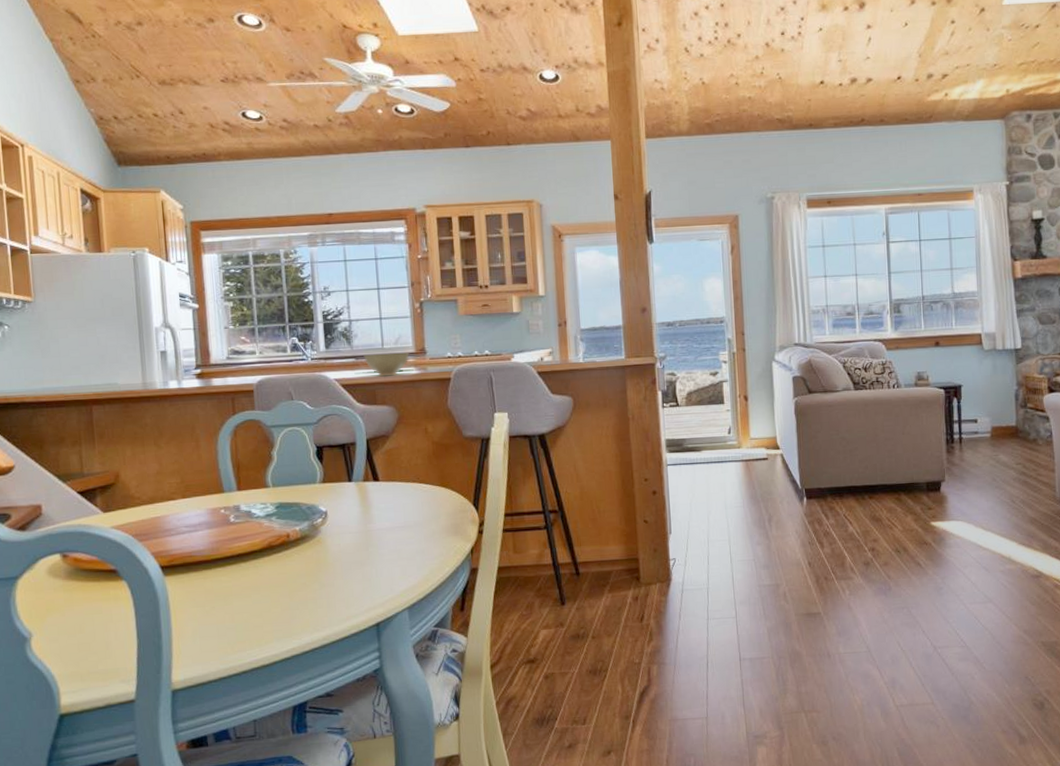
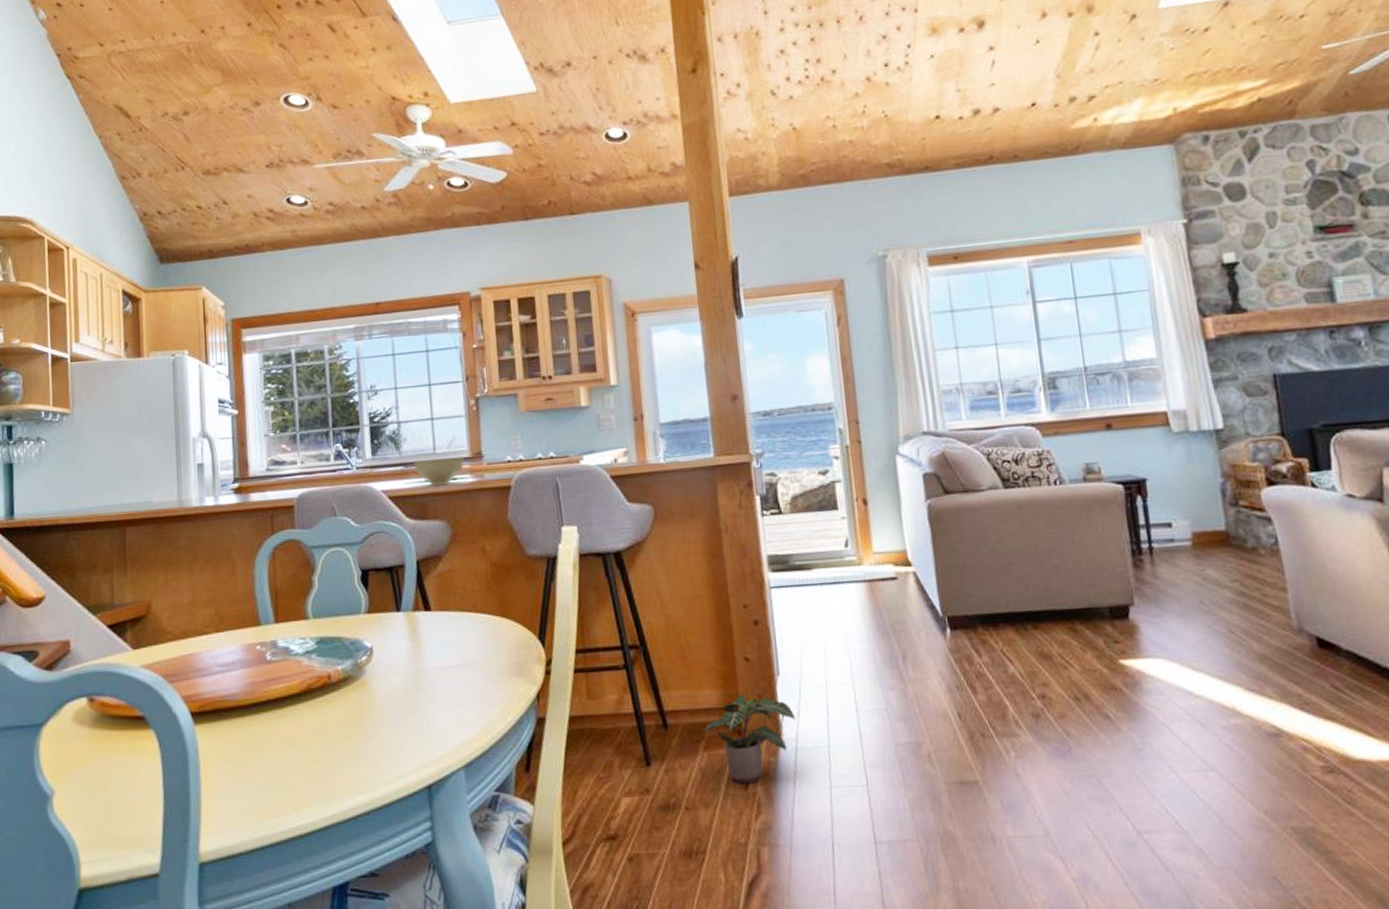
potted plant: none [608,548,683,618] -> present [703,693,796,784]

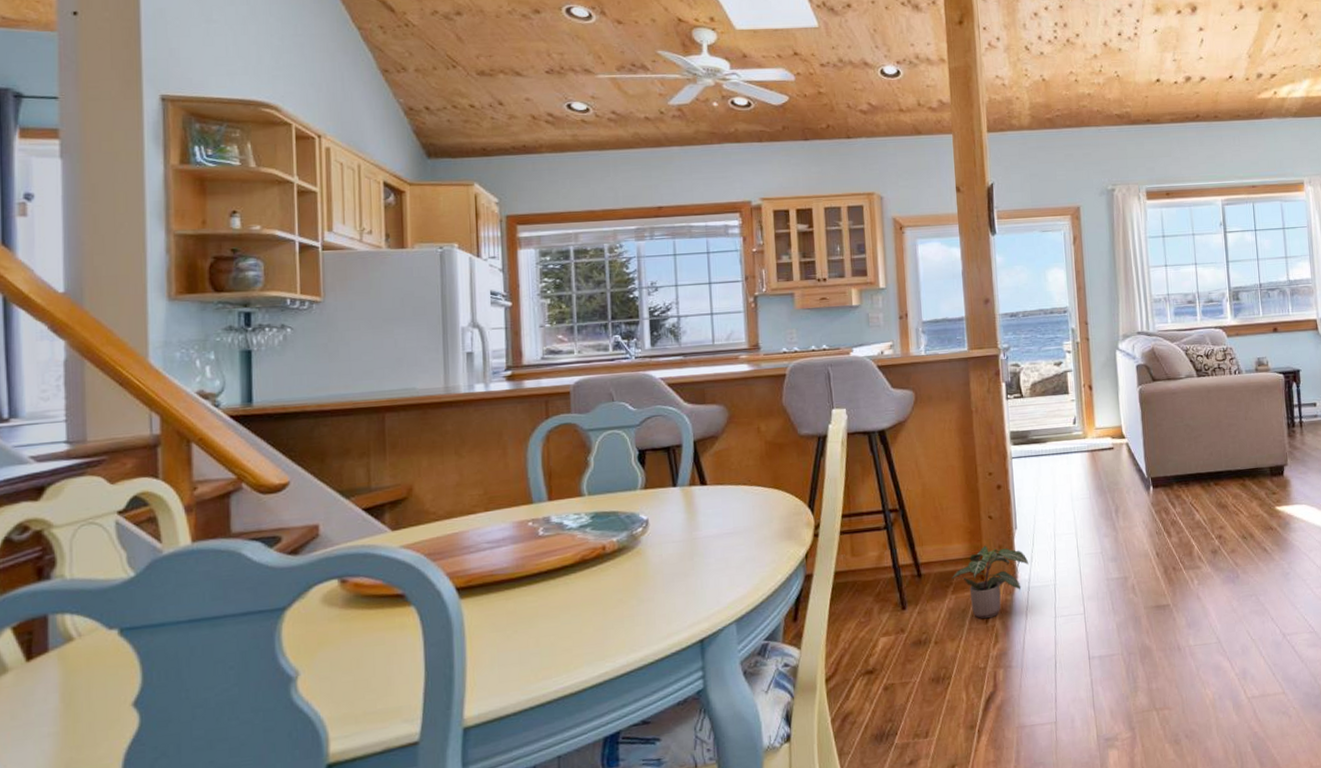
bowl: present [413,458,464,487] -> none [692,349,742,375]

